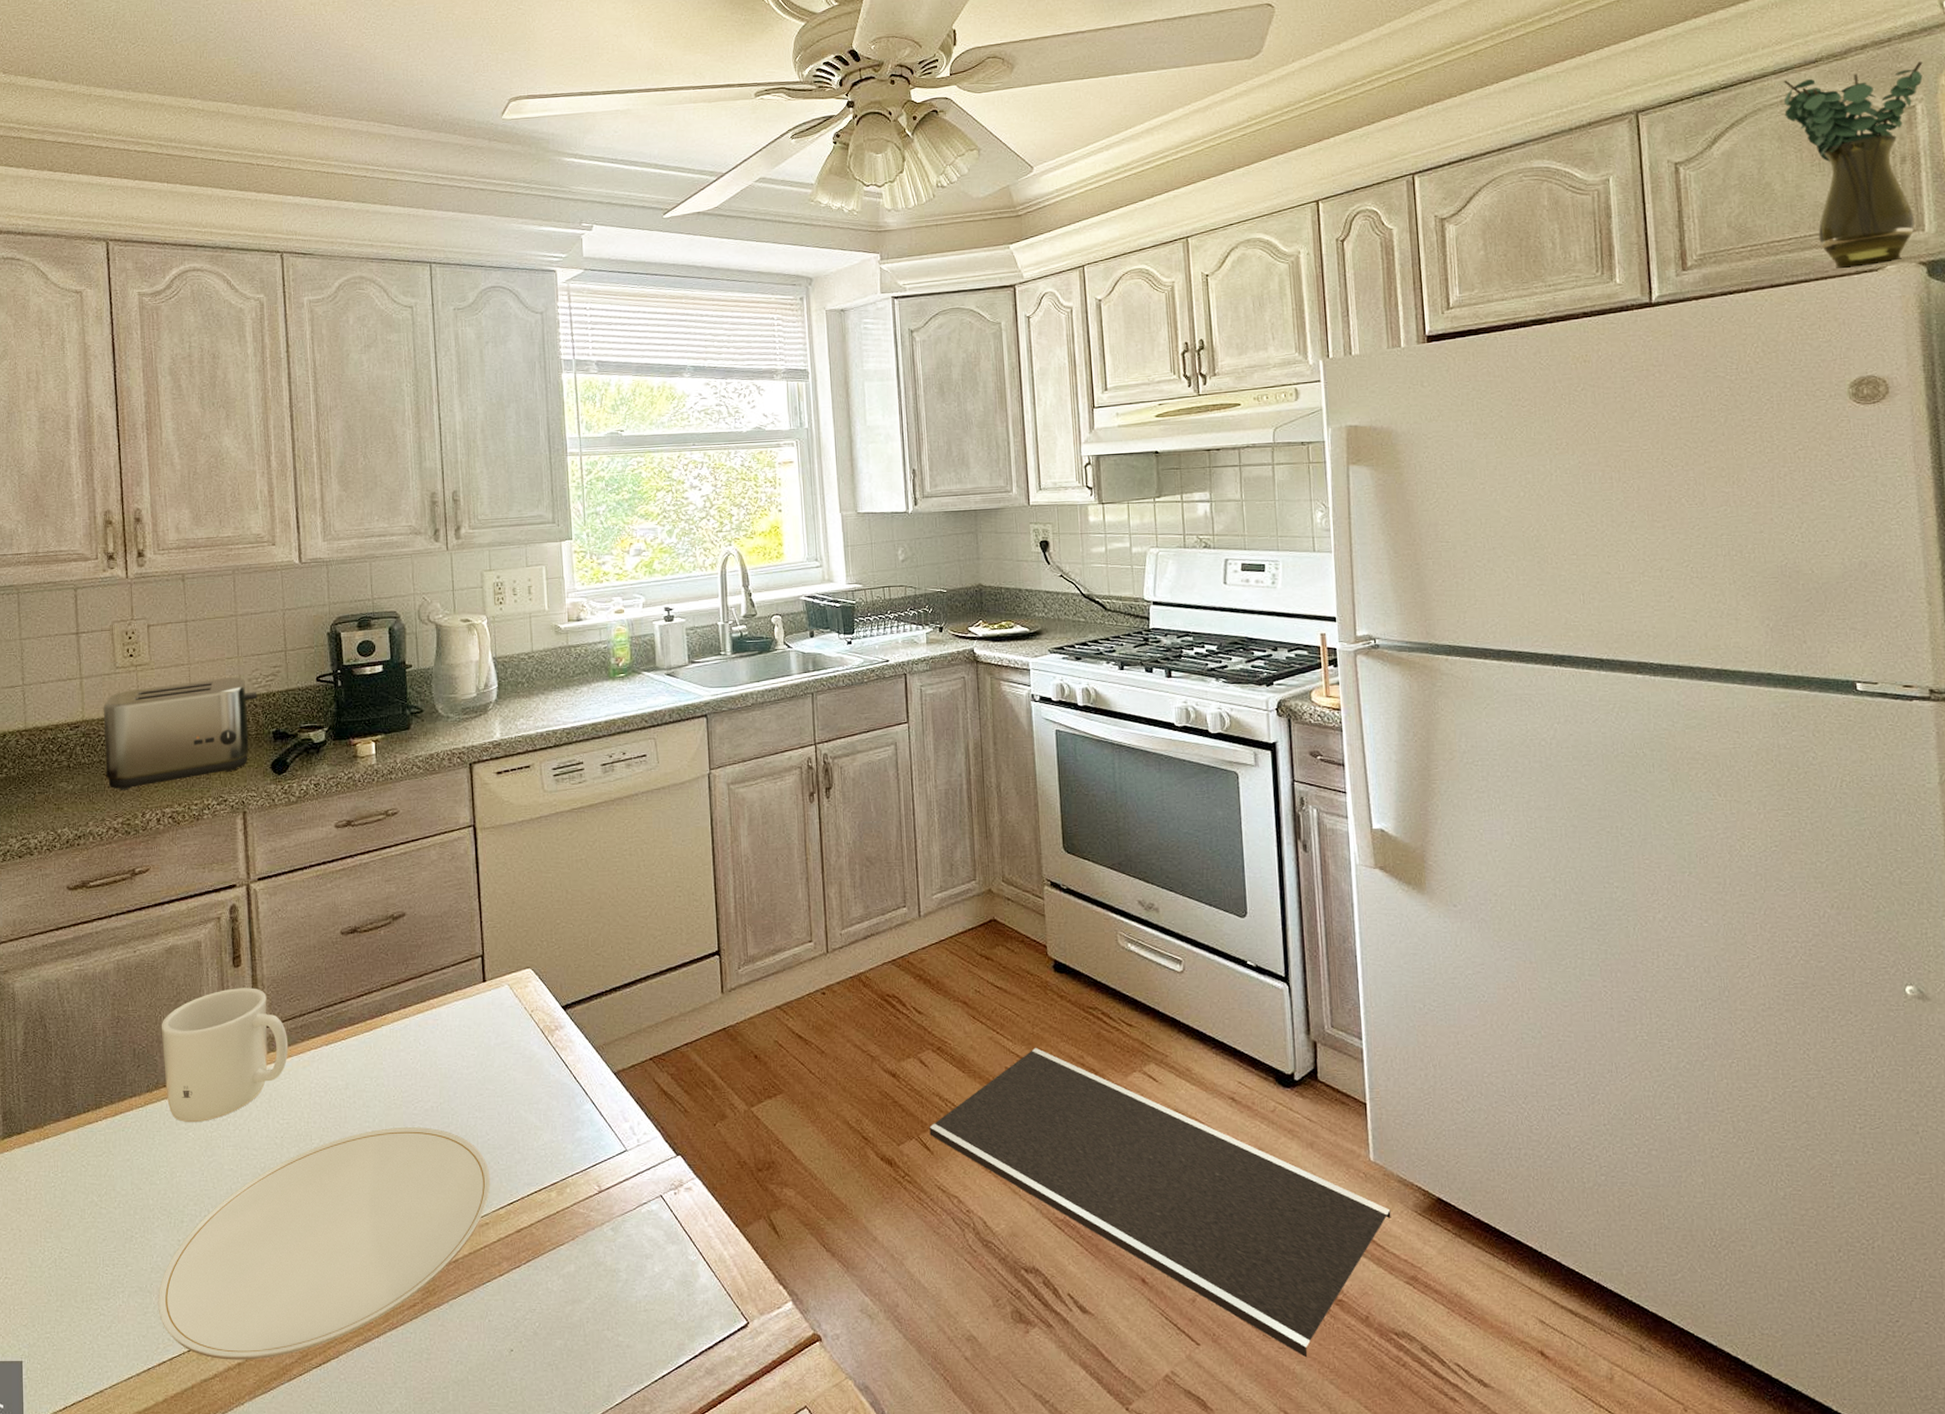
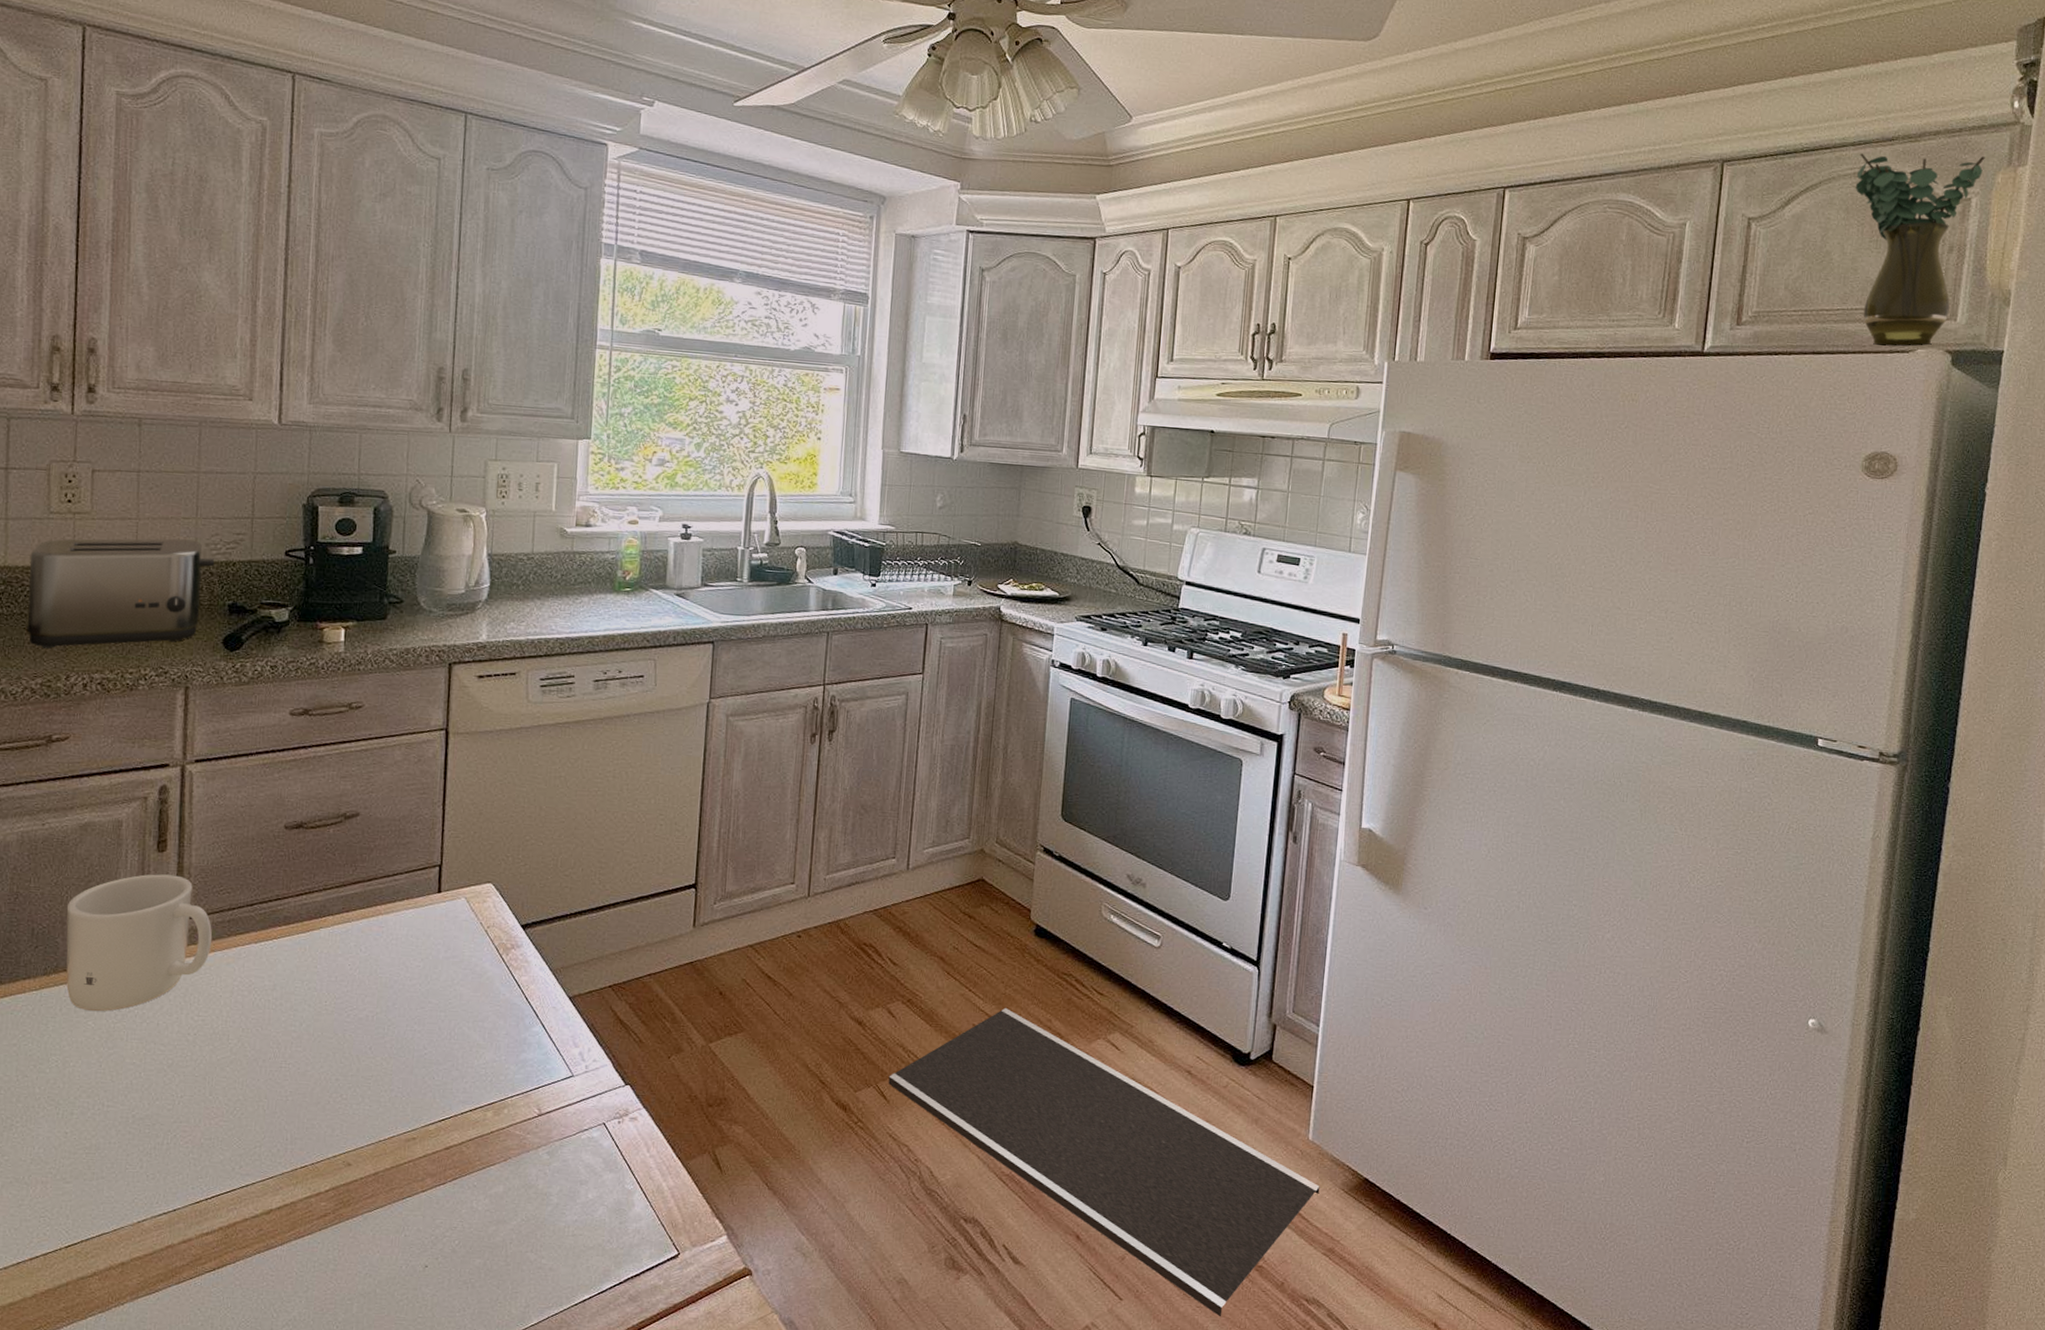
plate: present [158,1127,491,1360] -> none [35,1034,423,1260]

